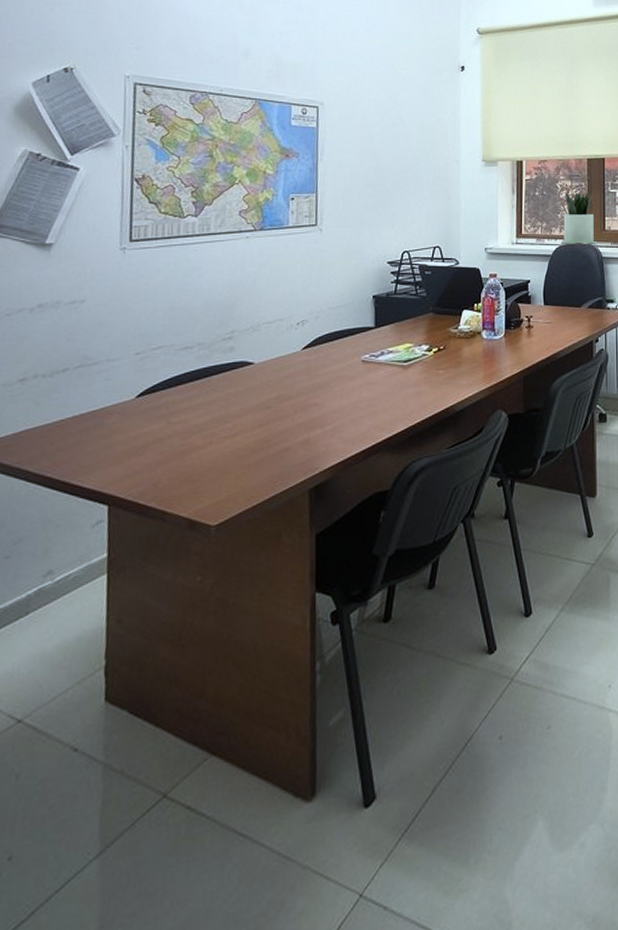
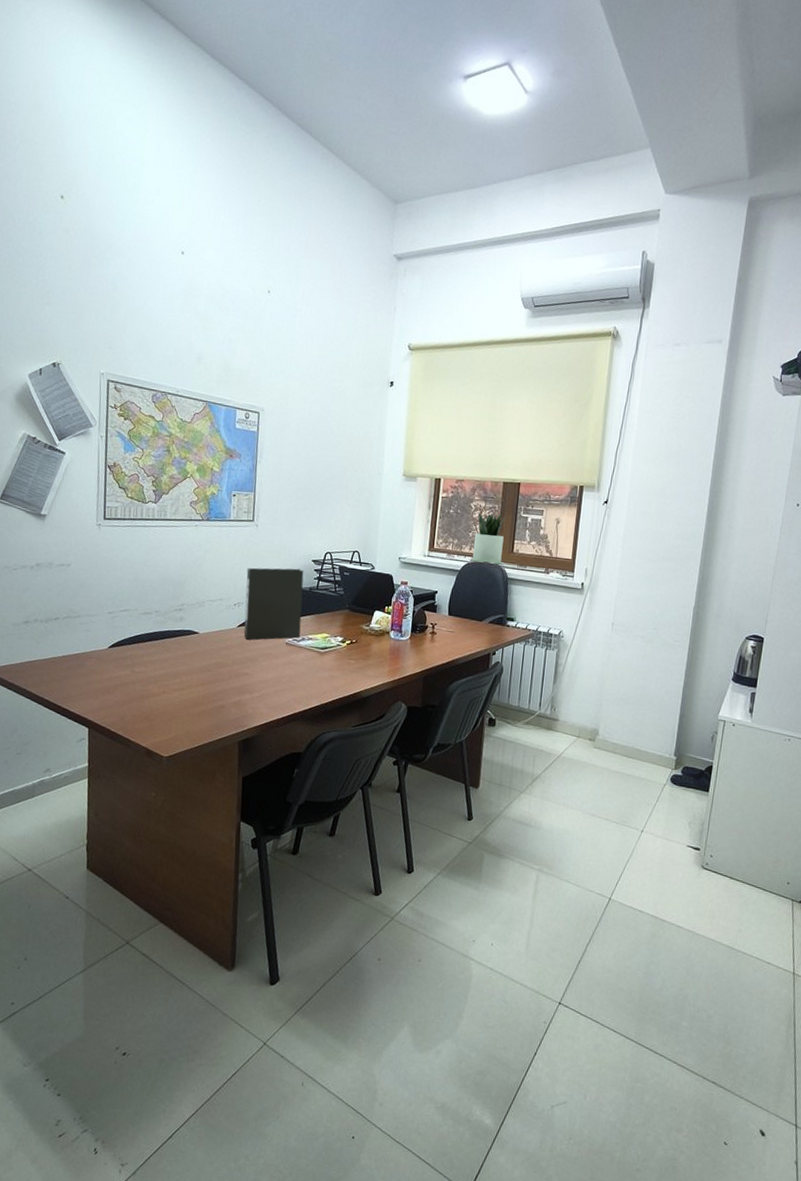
binder: none [310,273,379,363] -> present [243,567,304,640]

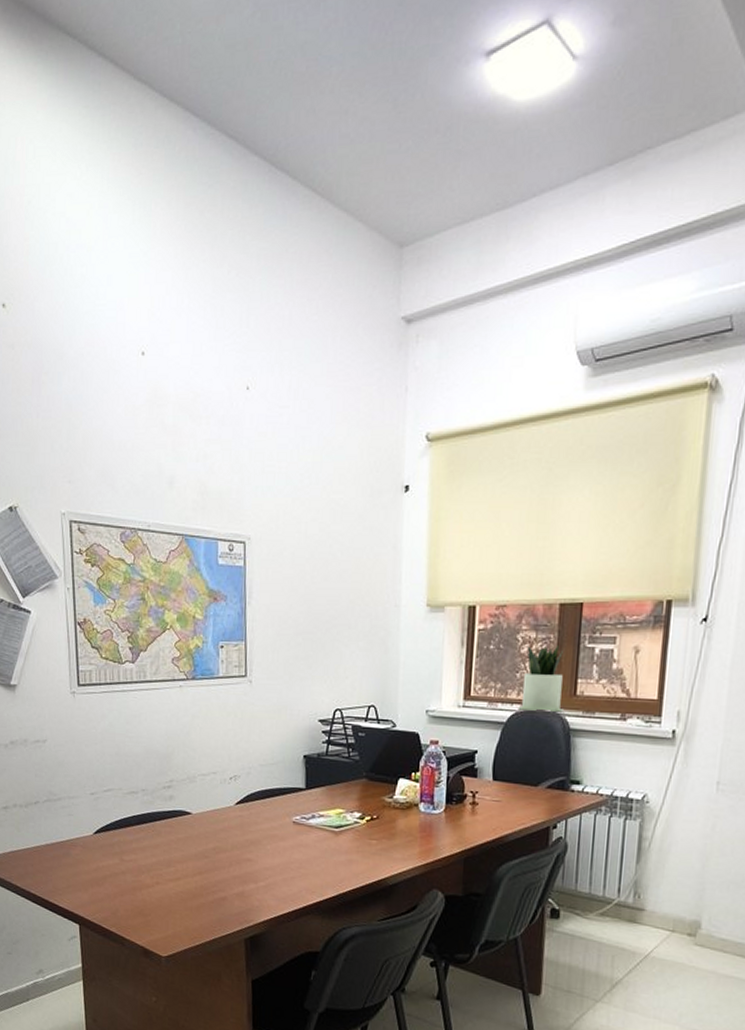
binder: present [243,567,304,640] -> none [242,731,310,820]

